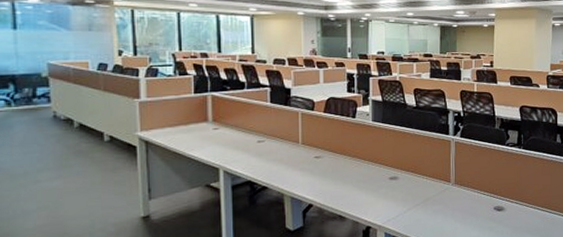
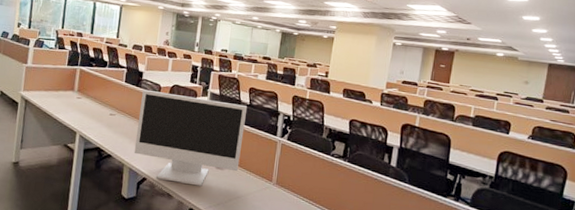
monitor: none [293,107,415,203] -> present [134,89,248,186]

